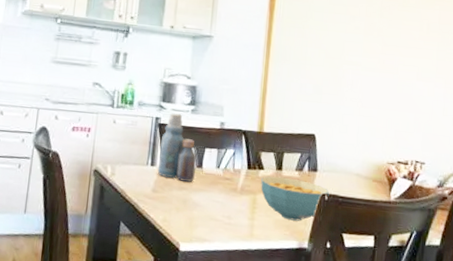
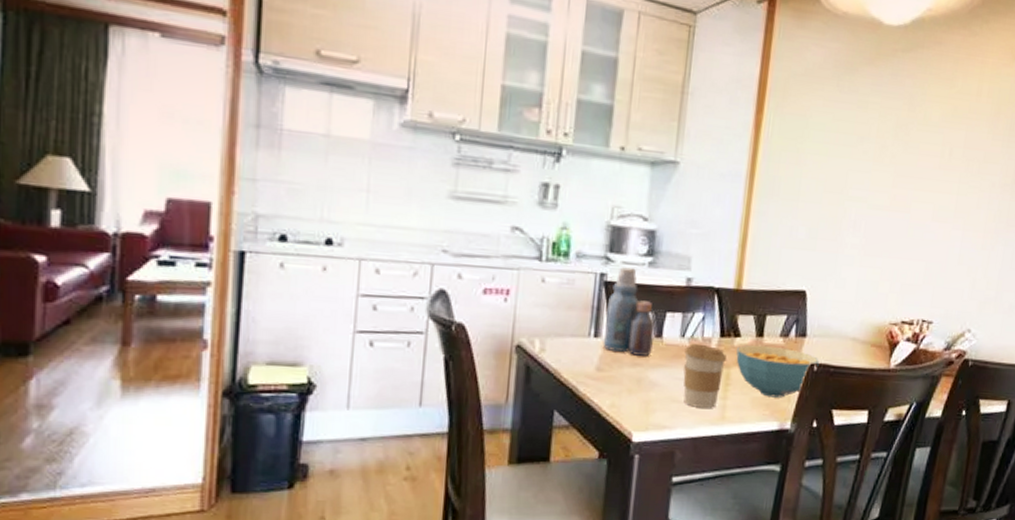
coffee cup: none [219,173,254,227] -> present [683,343,728,408]

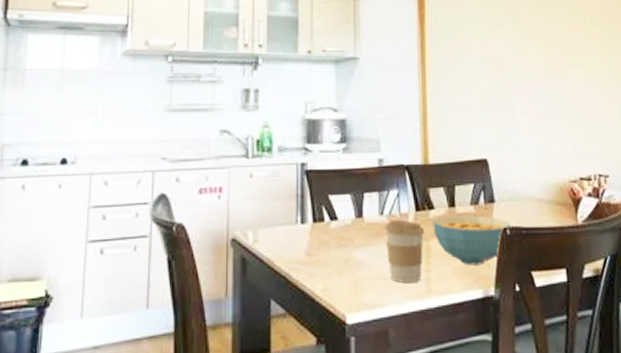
bottle: present [603,267,655,356] -> none [309,155,355,237]

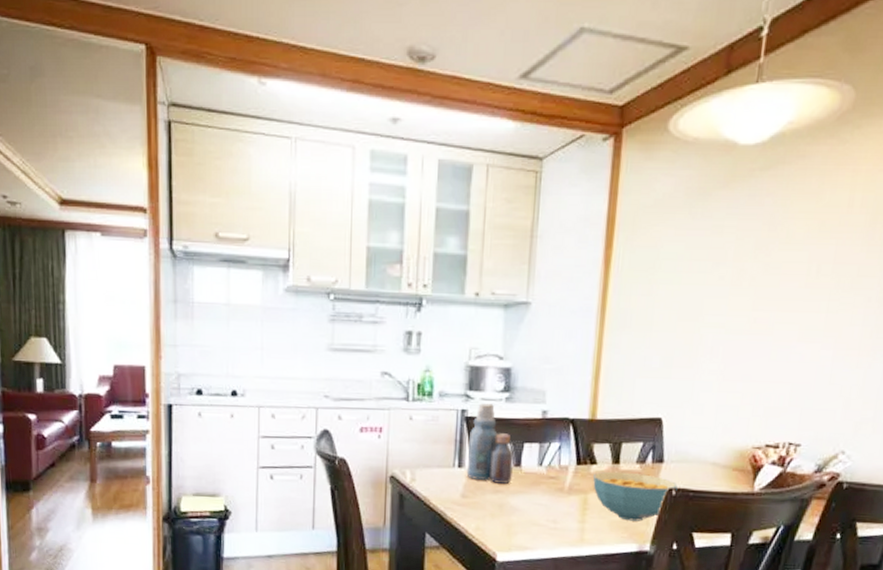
bottle: none [309,155,355,237] -> present [466,403,513,484]
coffee cup: present [385,219,425,283] -> none [542,471,585,531]

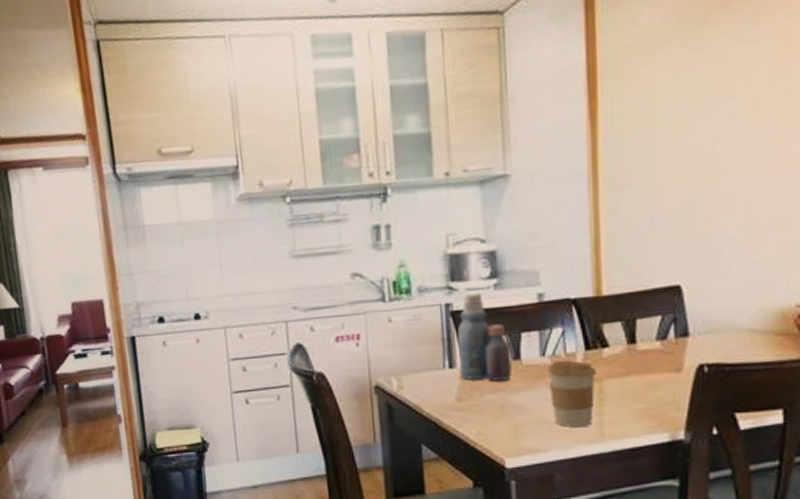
coffee cup: none [542,471,585,531] -> present [547,360,597,427]
cereal bowl: present [593,471,678,521] -> none [607,351,710,408]

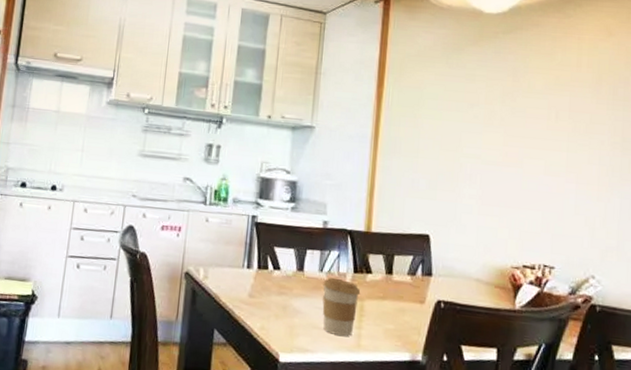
bottle: present [457,293,512,381] -> none [254,211,297,287]

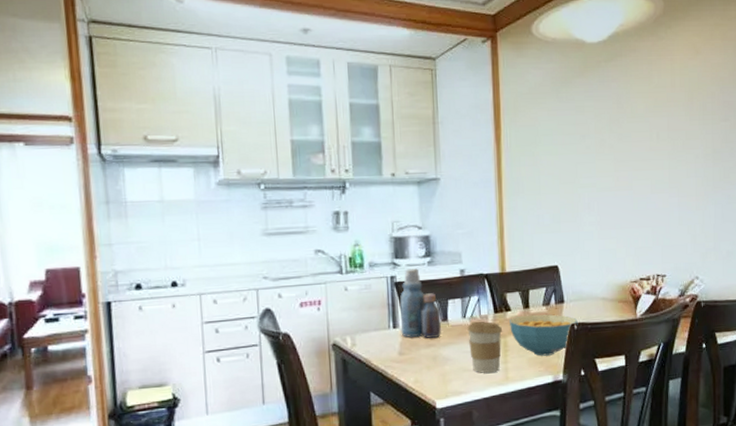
bottle: none [254,211,297,287] -> present [399,268,441,338]
cereal bowl: none [369,281,446,331] -> present [509,314,578,356]

